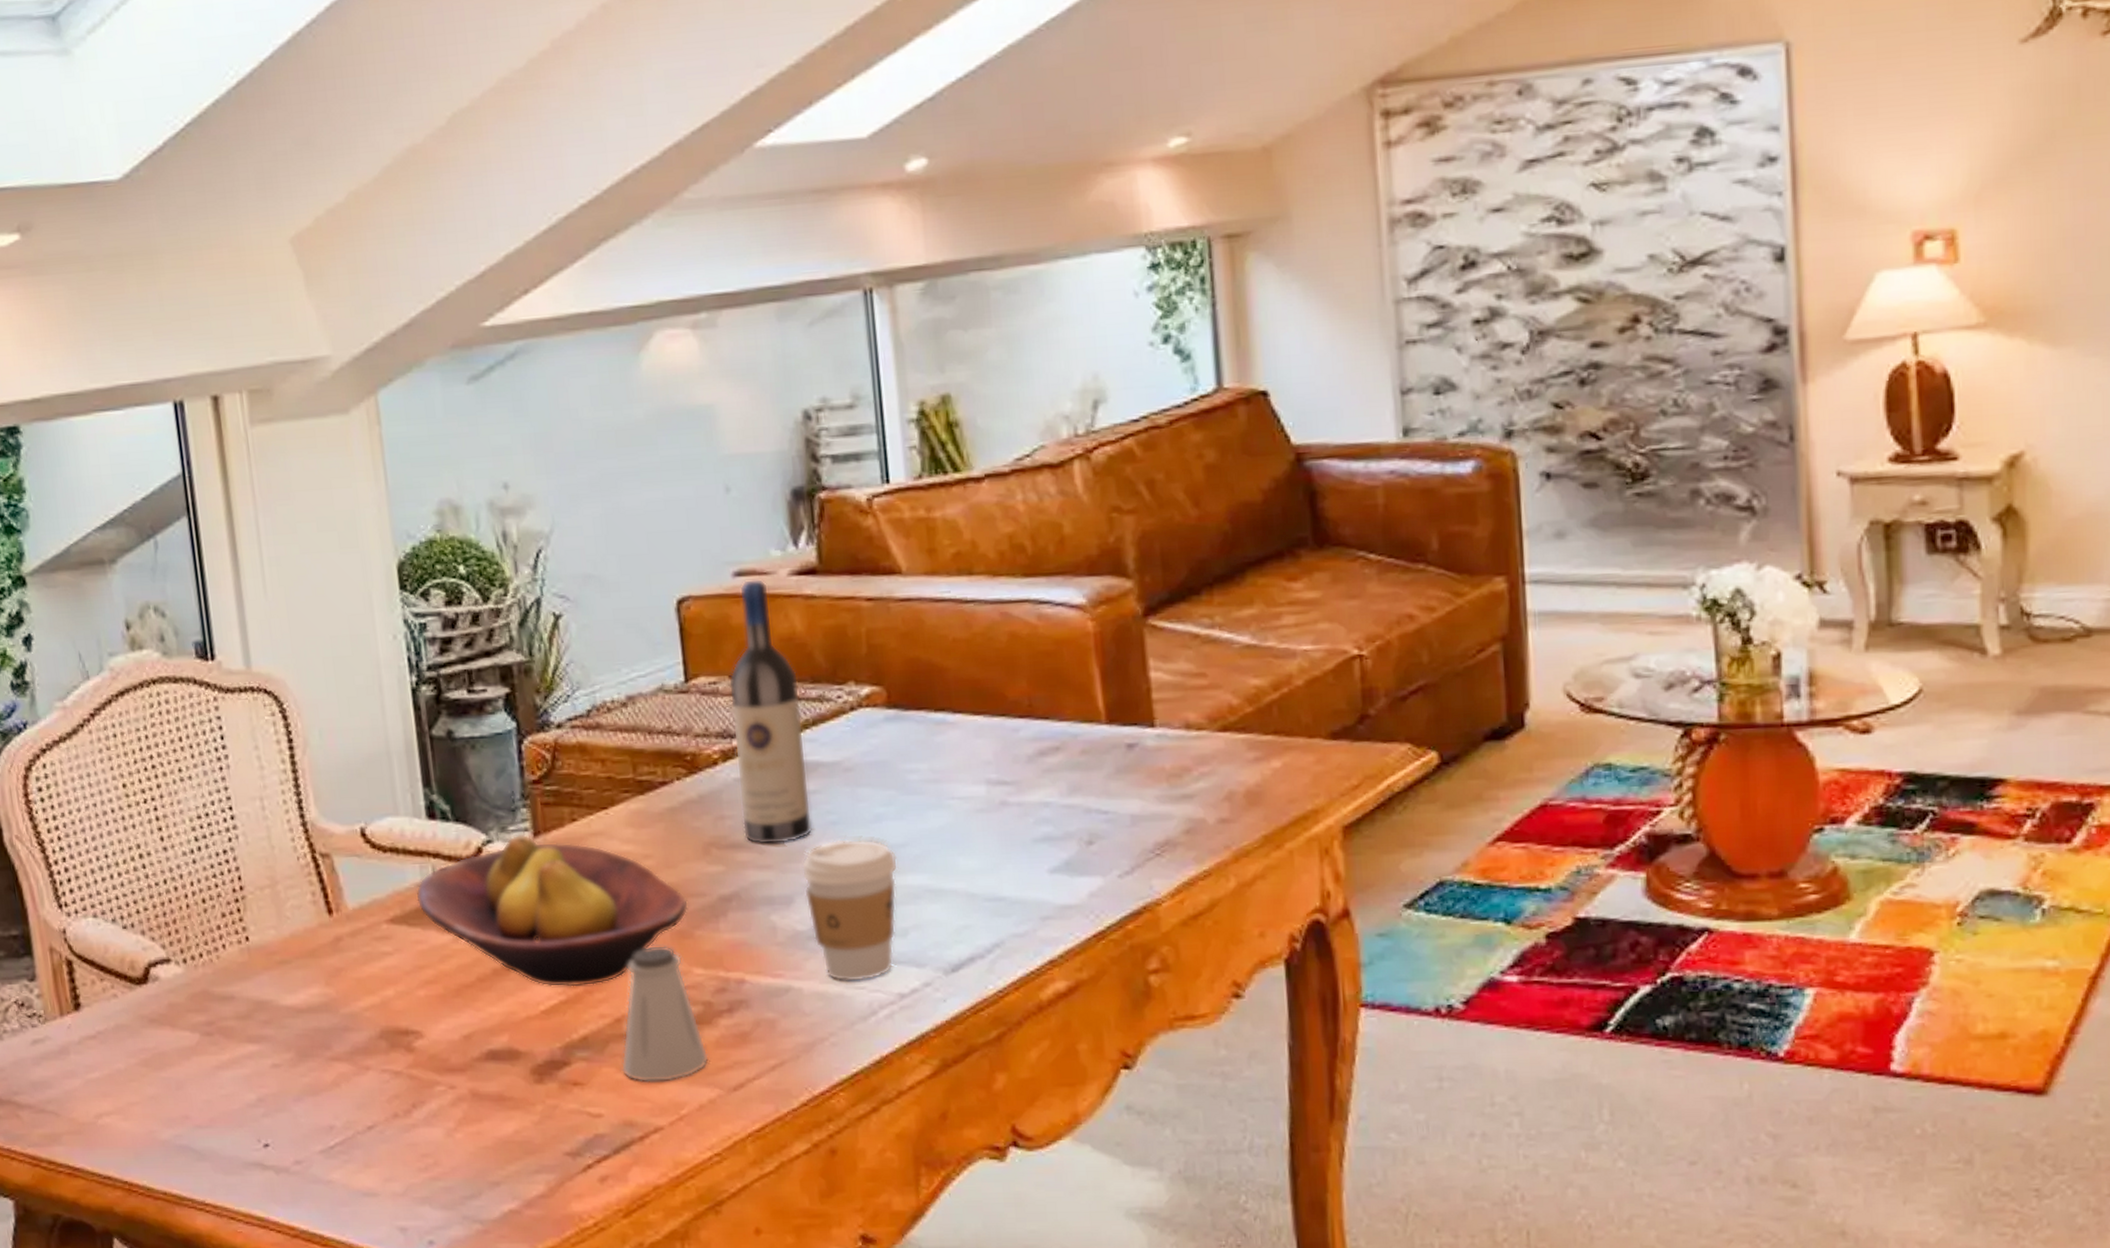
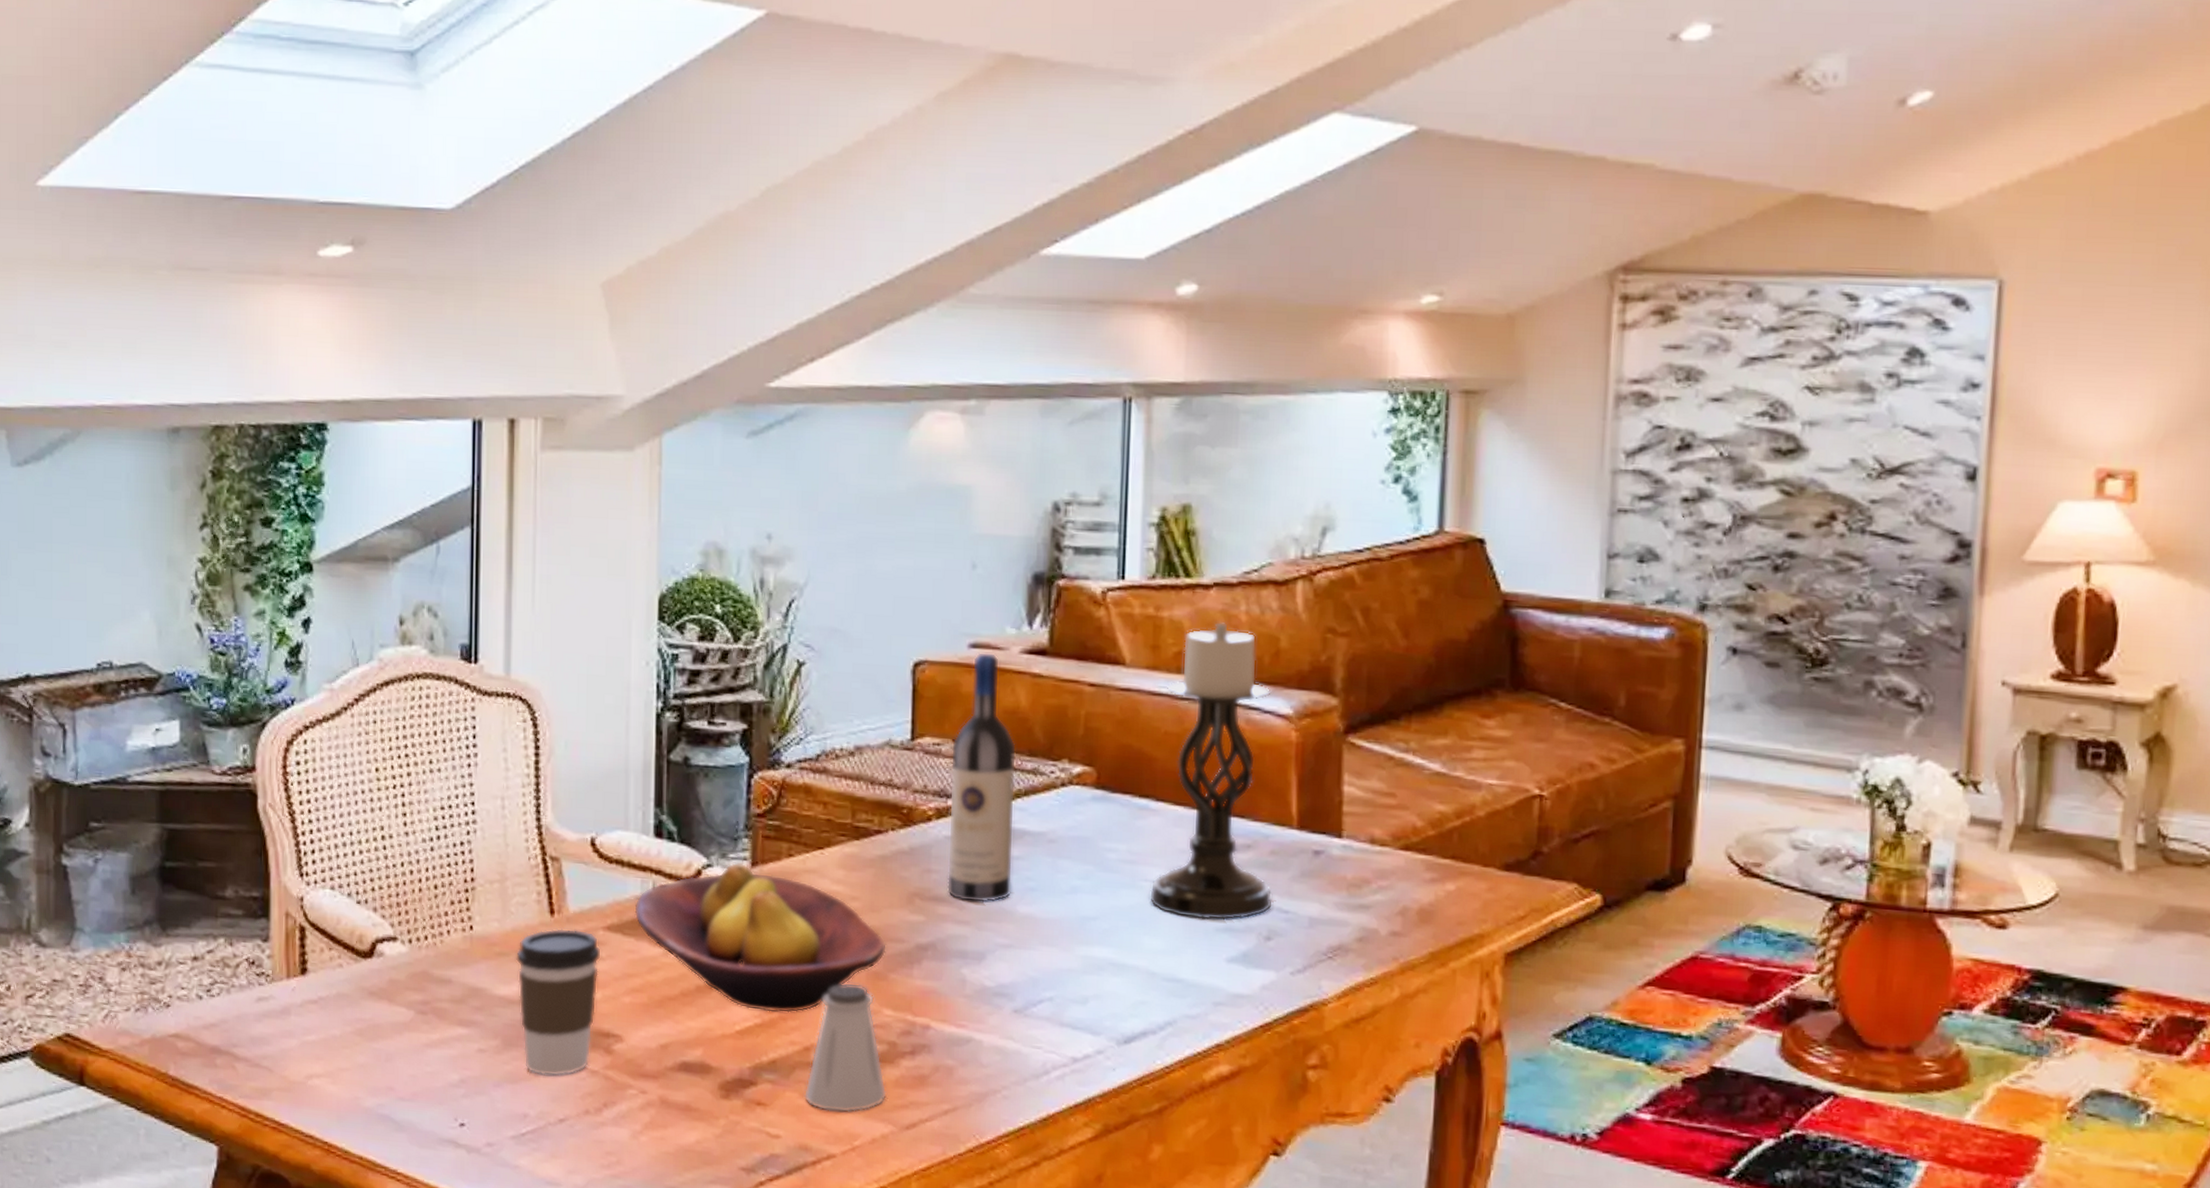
coffee cup: none [297,926,391,1084] -> present [515,928,600,1077]
coffee cup: present [802,839,898,982] -> none [996,905,1087,1041]
candle holder: none [949,514,1090,832] -> present [1149,621,1273,921]

